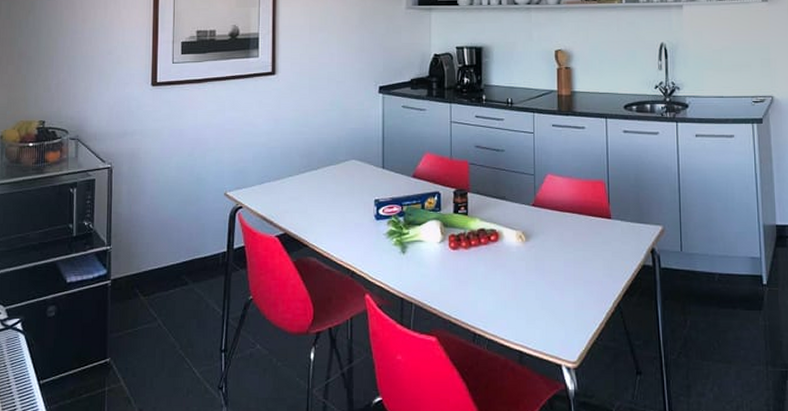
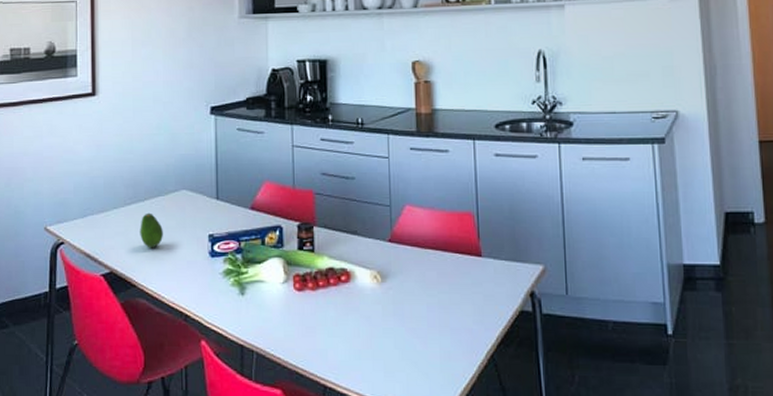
fruit: none [312,180,333,212] -> present [140,212,163,248]

